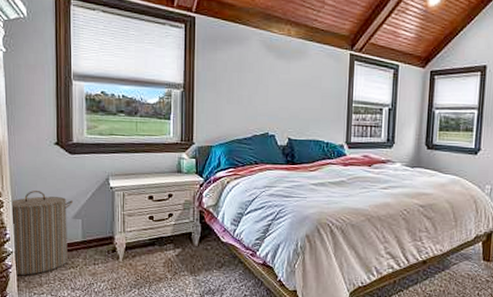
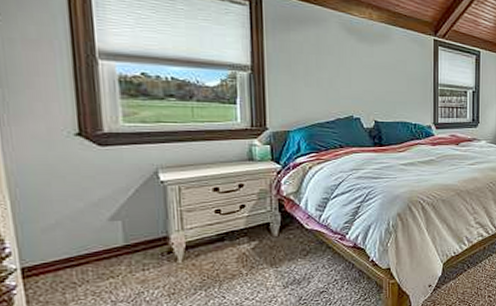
laundry hamper: present [10,191,74,275] -> none [8,192,109,296]

